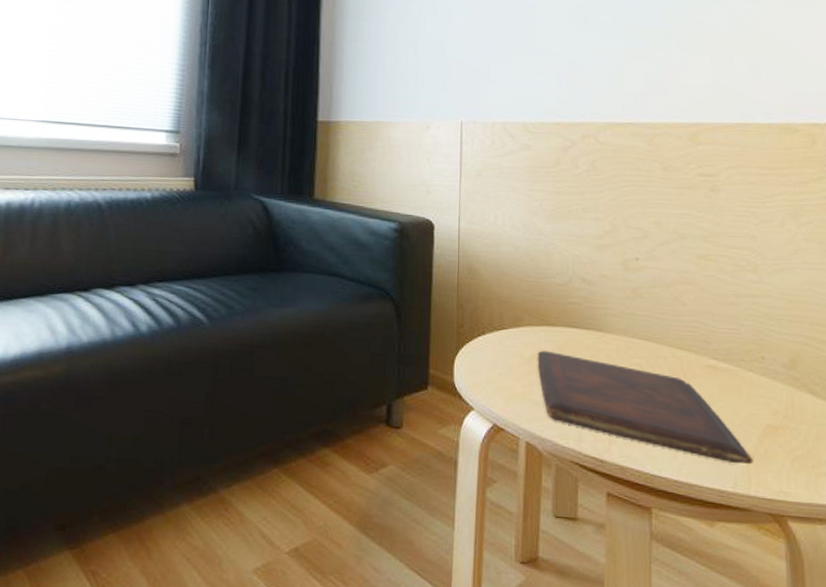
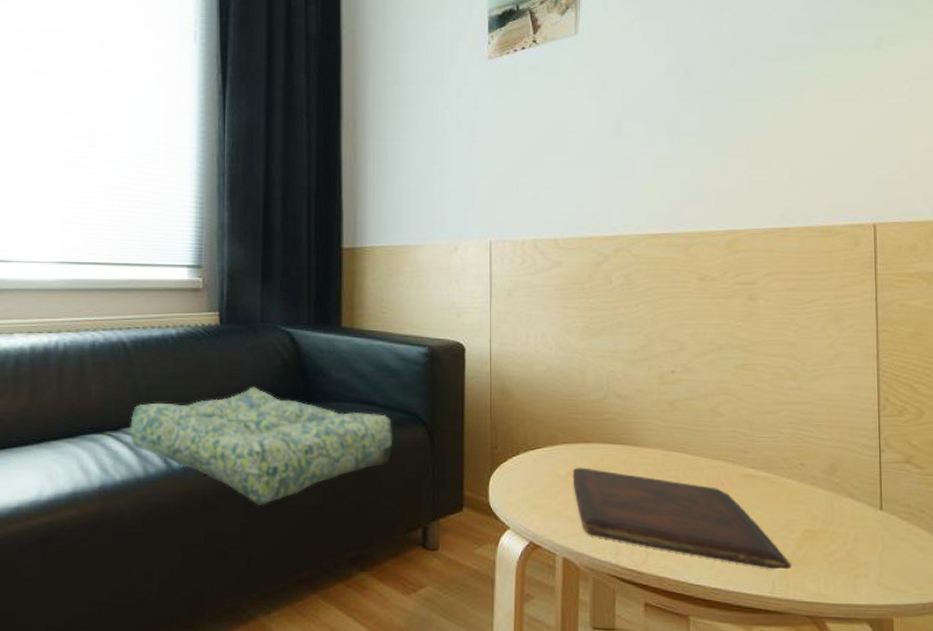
seat cushion: none [99,253,361,374] -> present [130,387,393,505]

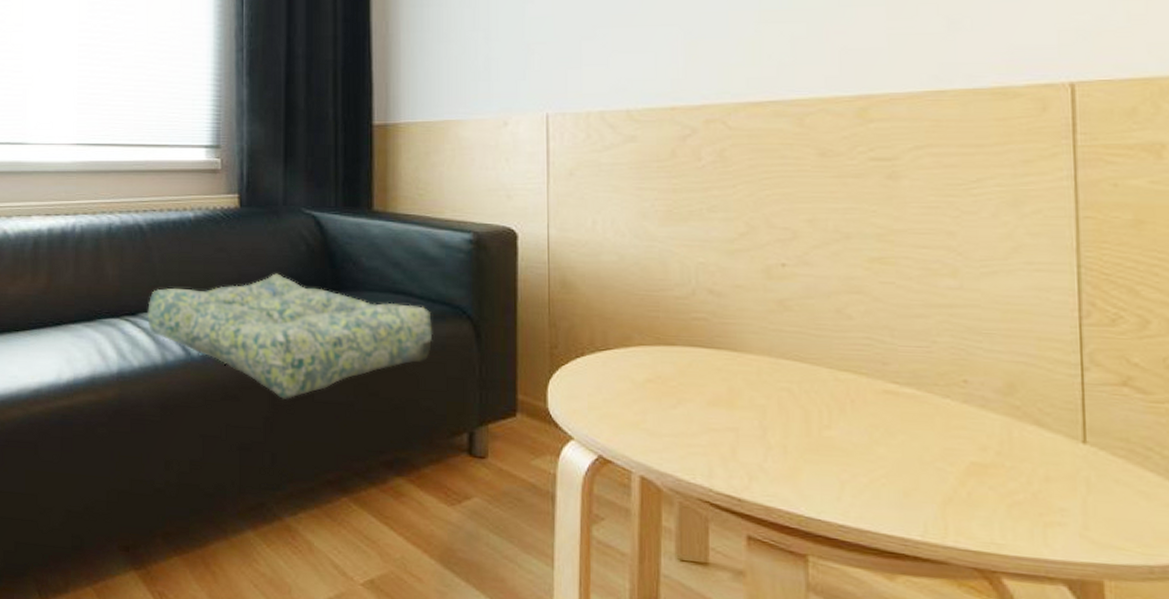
book: present [572,467,791,570] -> none [652,373,951,510]

